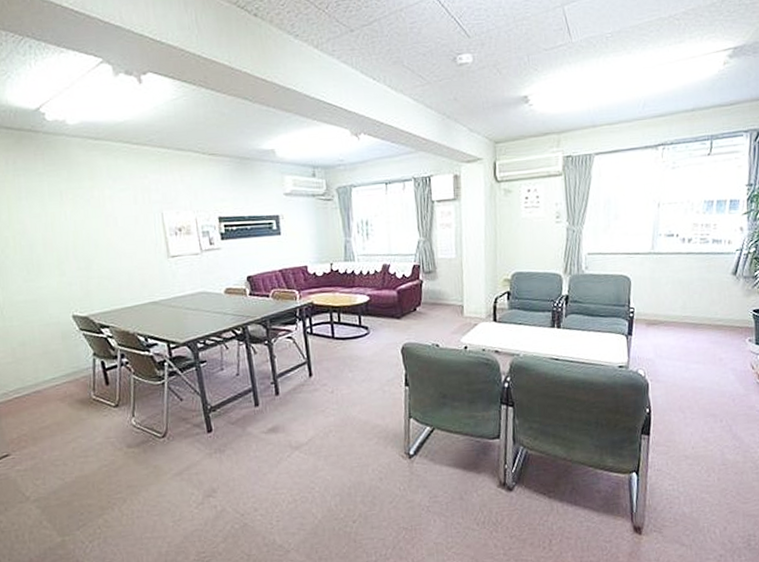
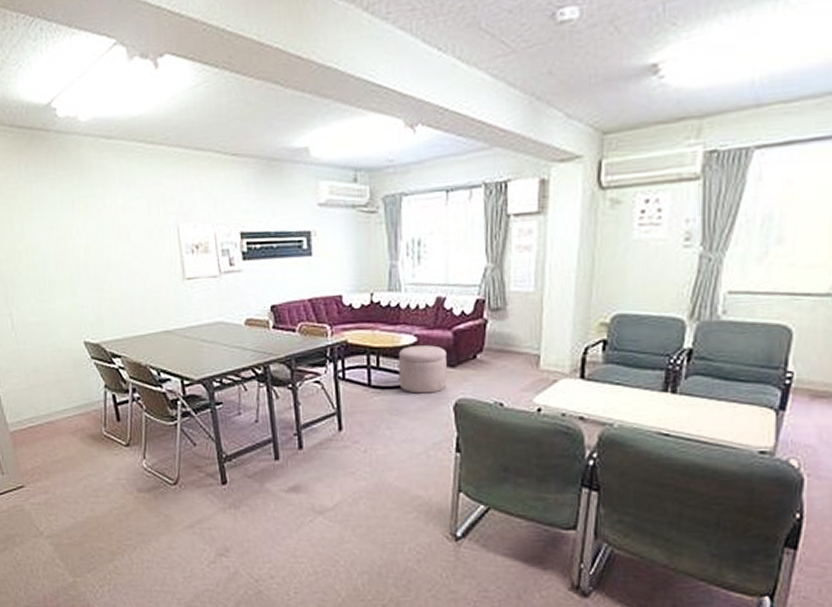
ottoman: none [355,302,395,342] -> present [398,345,447,394]

